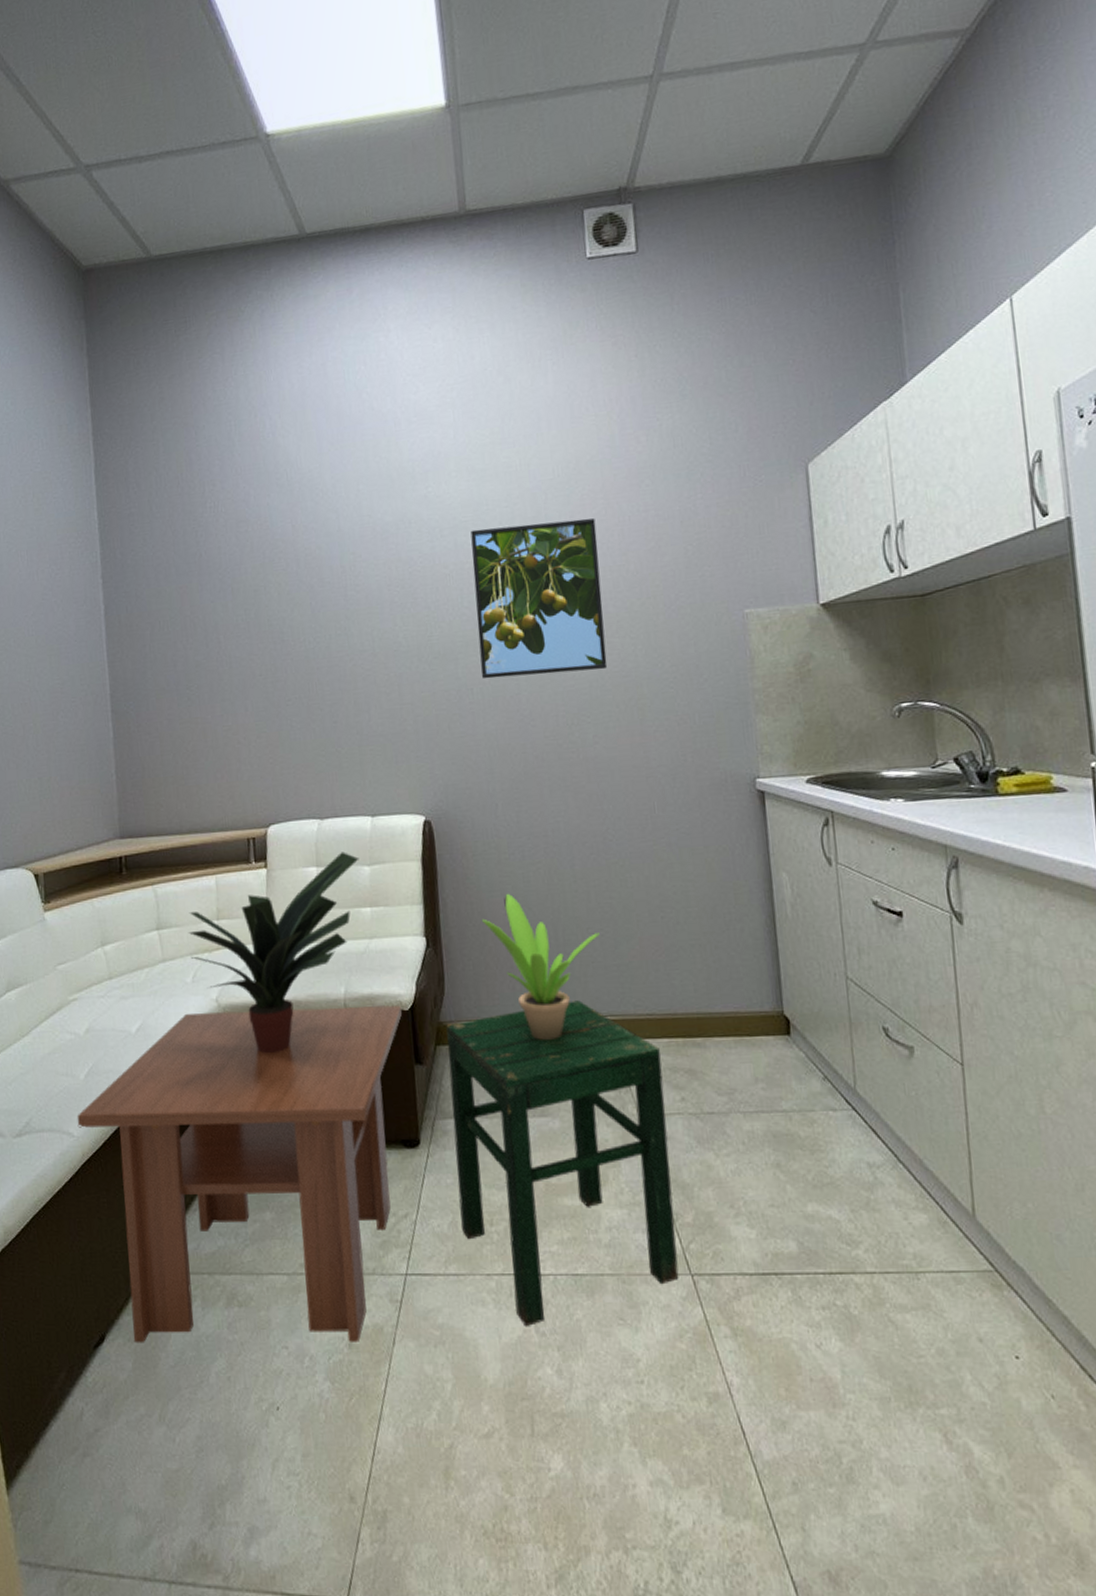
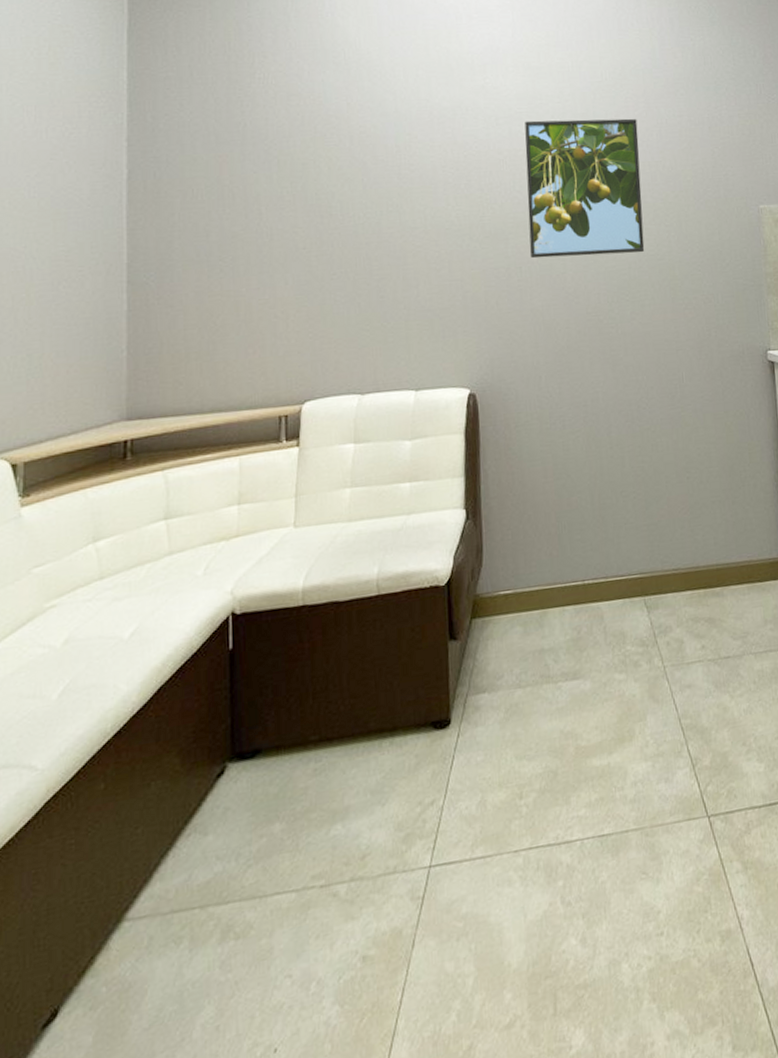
coffee table: present [77,1005,402,1343] -> none [43,580,438,1011]
potted plant: present [188,852,359,1054] -> none [202,427,400,647]
stool: present [446,1000,679,1327] -> none [483,561,697,900]
potted plant: present [481,894,600,1040] -> none [521,463,632,604]

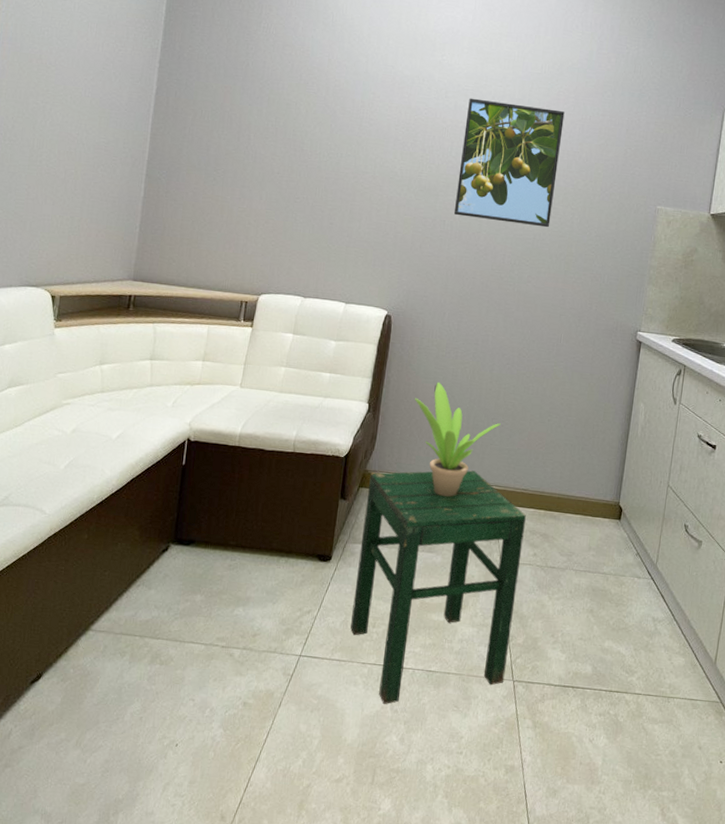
stool: none [483,561,697,900] -> present [350,470,526,705]
potted plant: none [521,463,632,604] -> present [414,382,501,497]

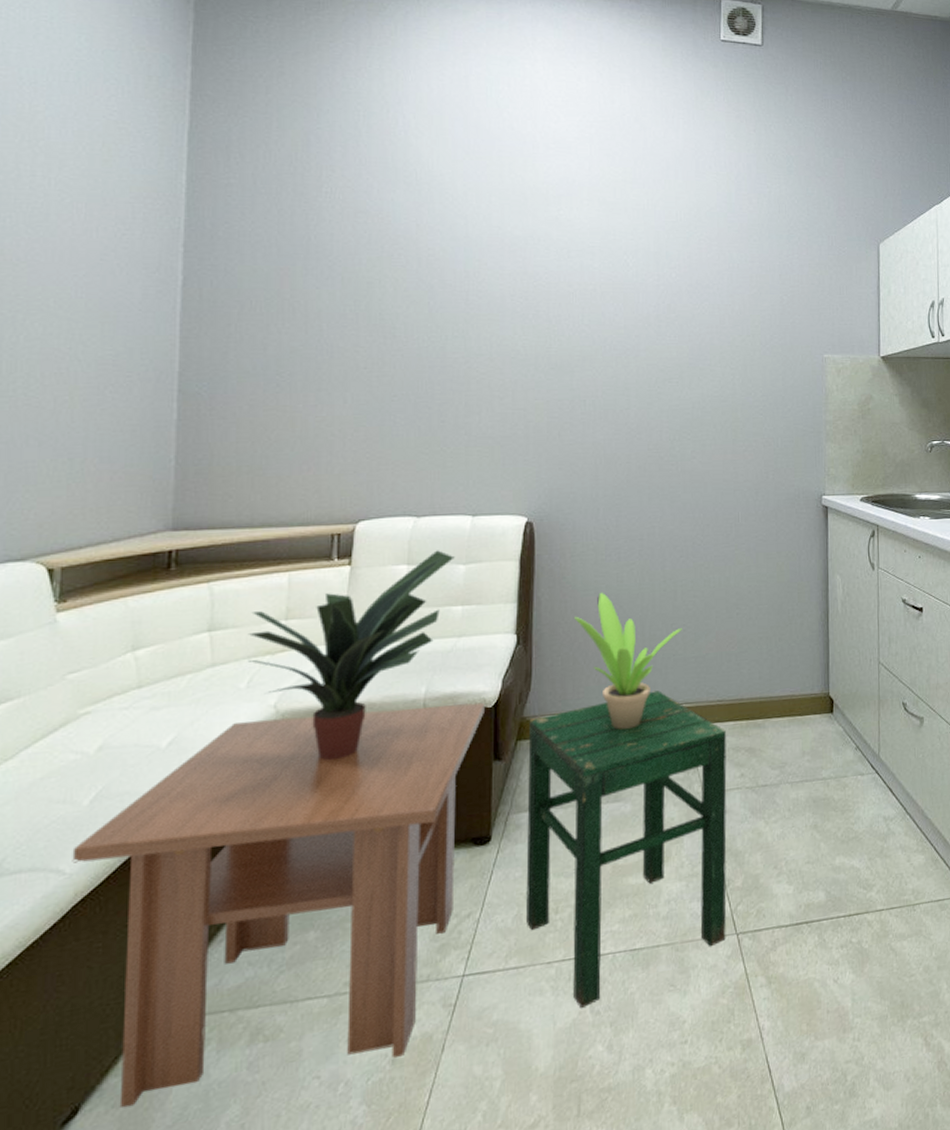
coffee table: none [50,430,338,702] -> present [72,702,484,1109]
potted plant: none [174,326,329,474] -> present [247,550,455,761]
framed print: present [453,98,565,228] -> none [594,255,710,394]

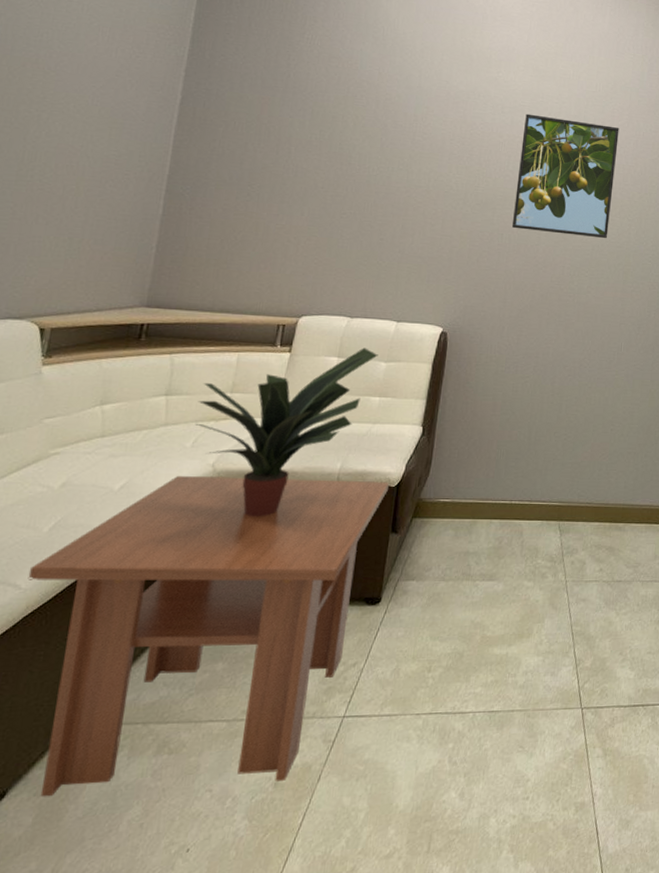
stool: present [526,690,727,1009] -> none [403,488,591,758]
potted plant: present [573,593,682,729] -> none [472,399,563,518]
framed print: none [594,255,710,394] -> present [511,113,619,239]

